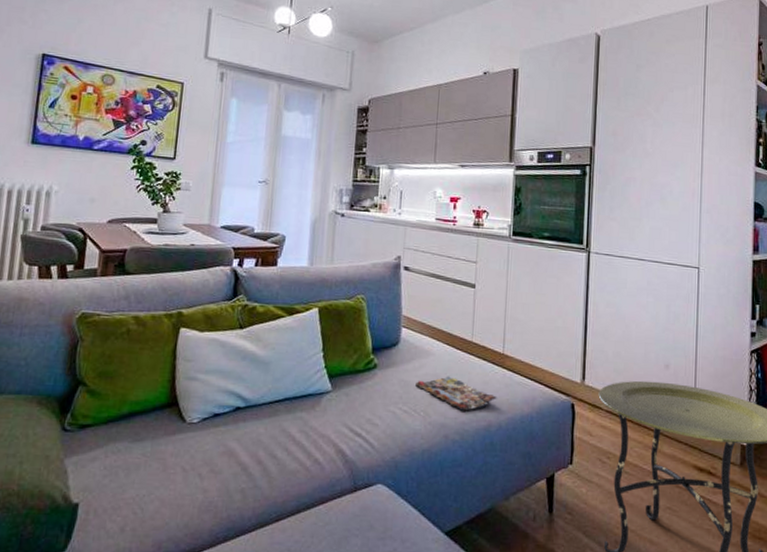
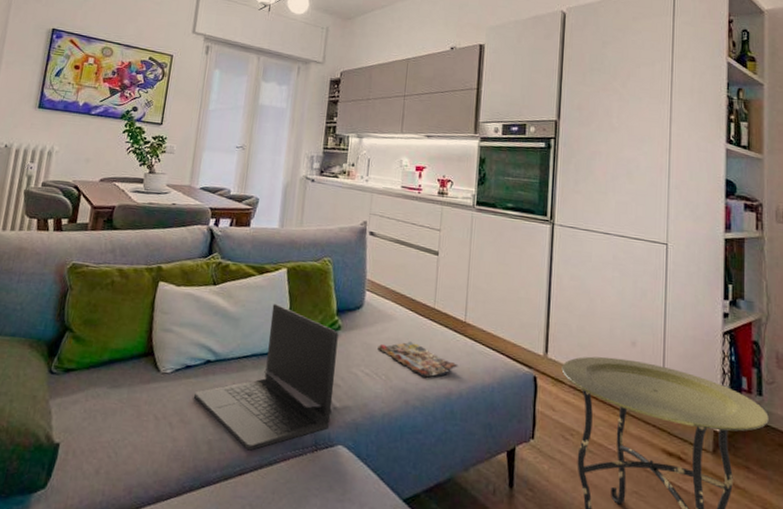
laptop: none [223,345,375,496] -> present [193,304,339,451]

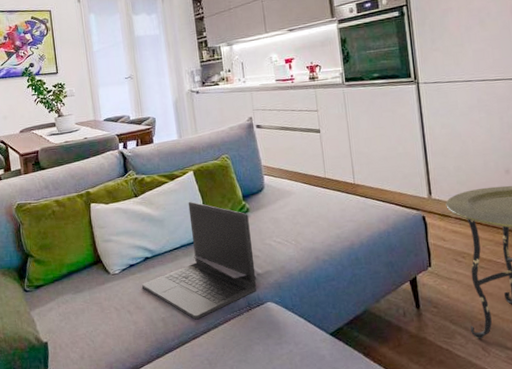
magazine: present [378,341,458,378] -> none [284,209,355,236]

